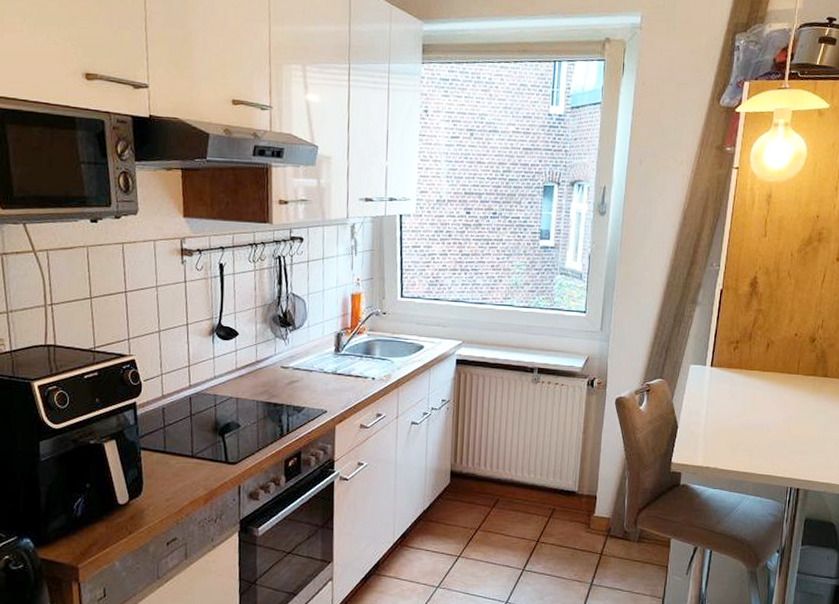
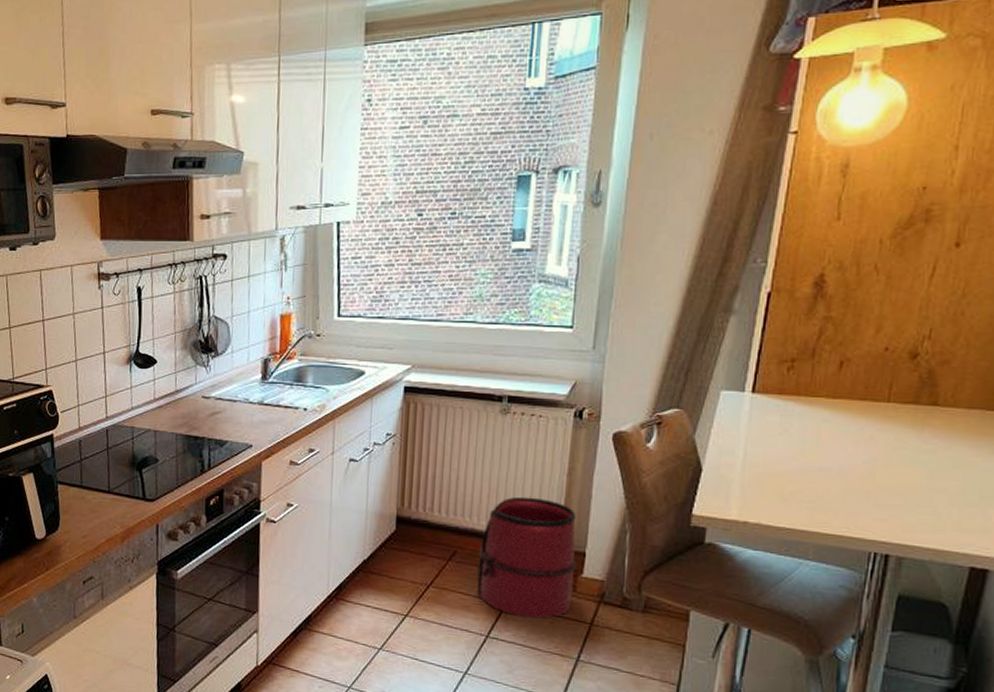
trash bin: none [515,451,590,552] -> present [476,496,577,619]

